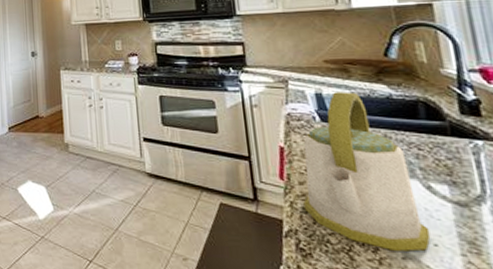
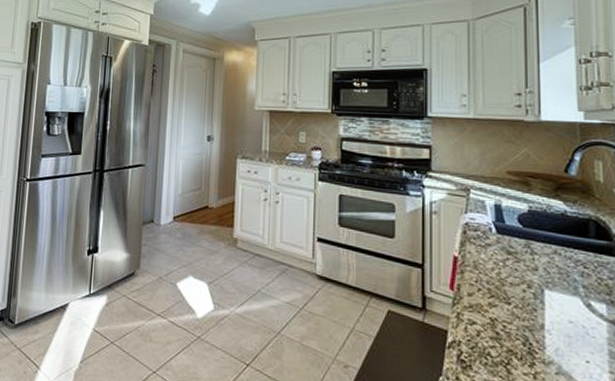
kettle: present [303,92,431,252] -> none [470,204,584,367]

